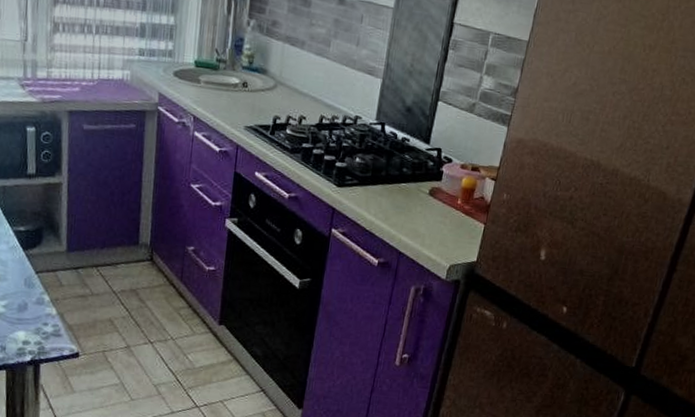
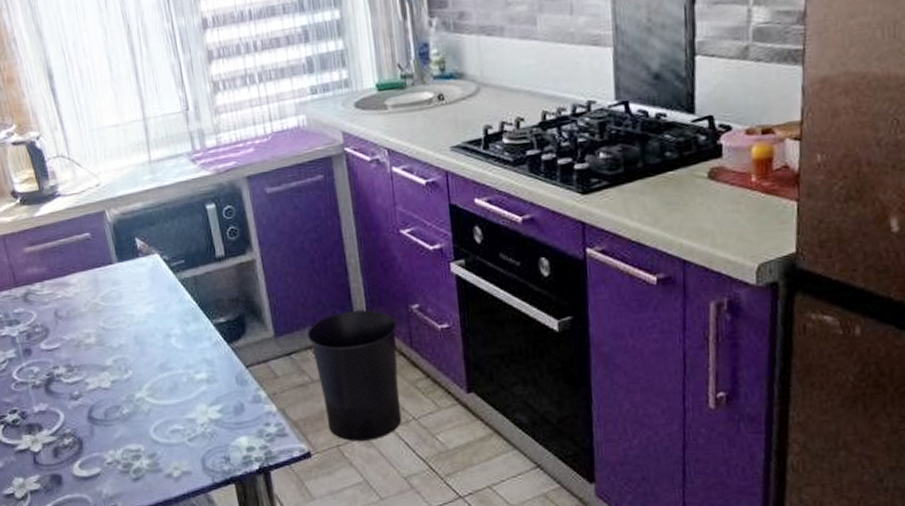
waste bin: none [95,241,173,351] -> present [307,310,402,441]

